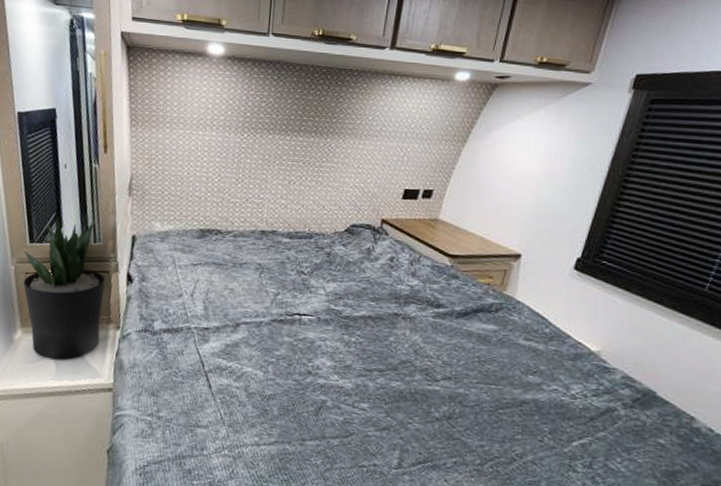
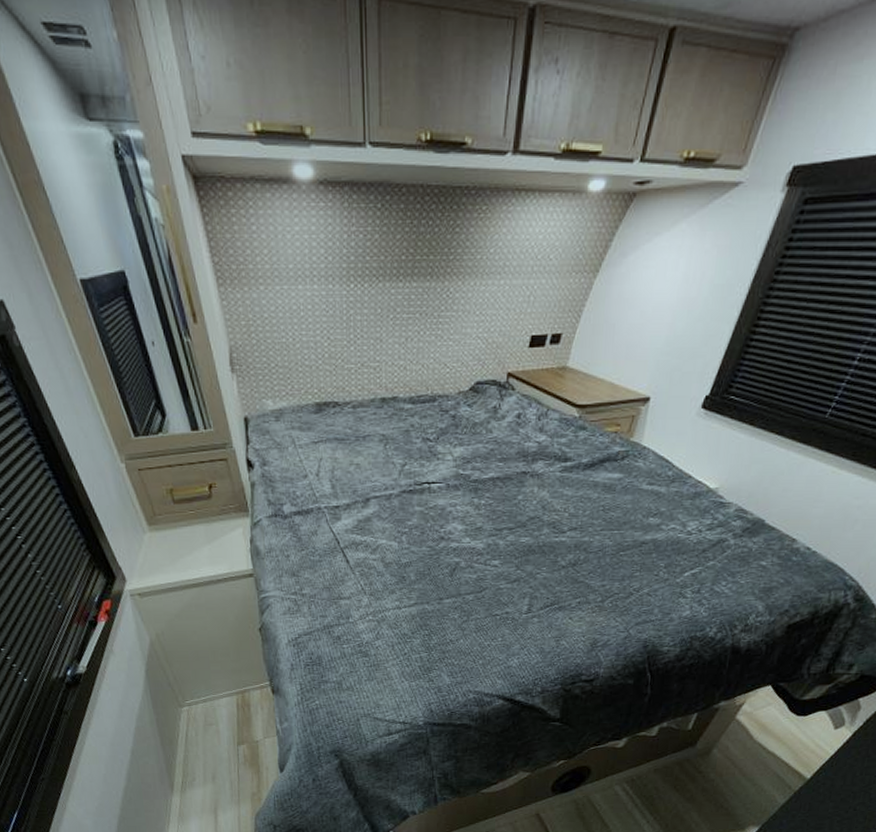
planter: present [23,216,105,359] -> none [130,403,232,552]

